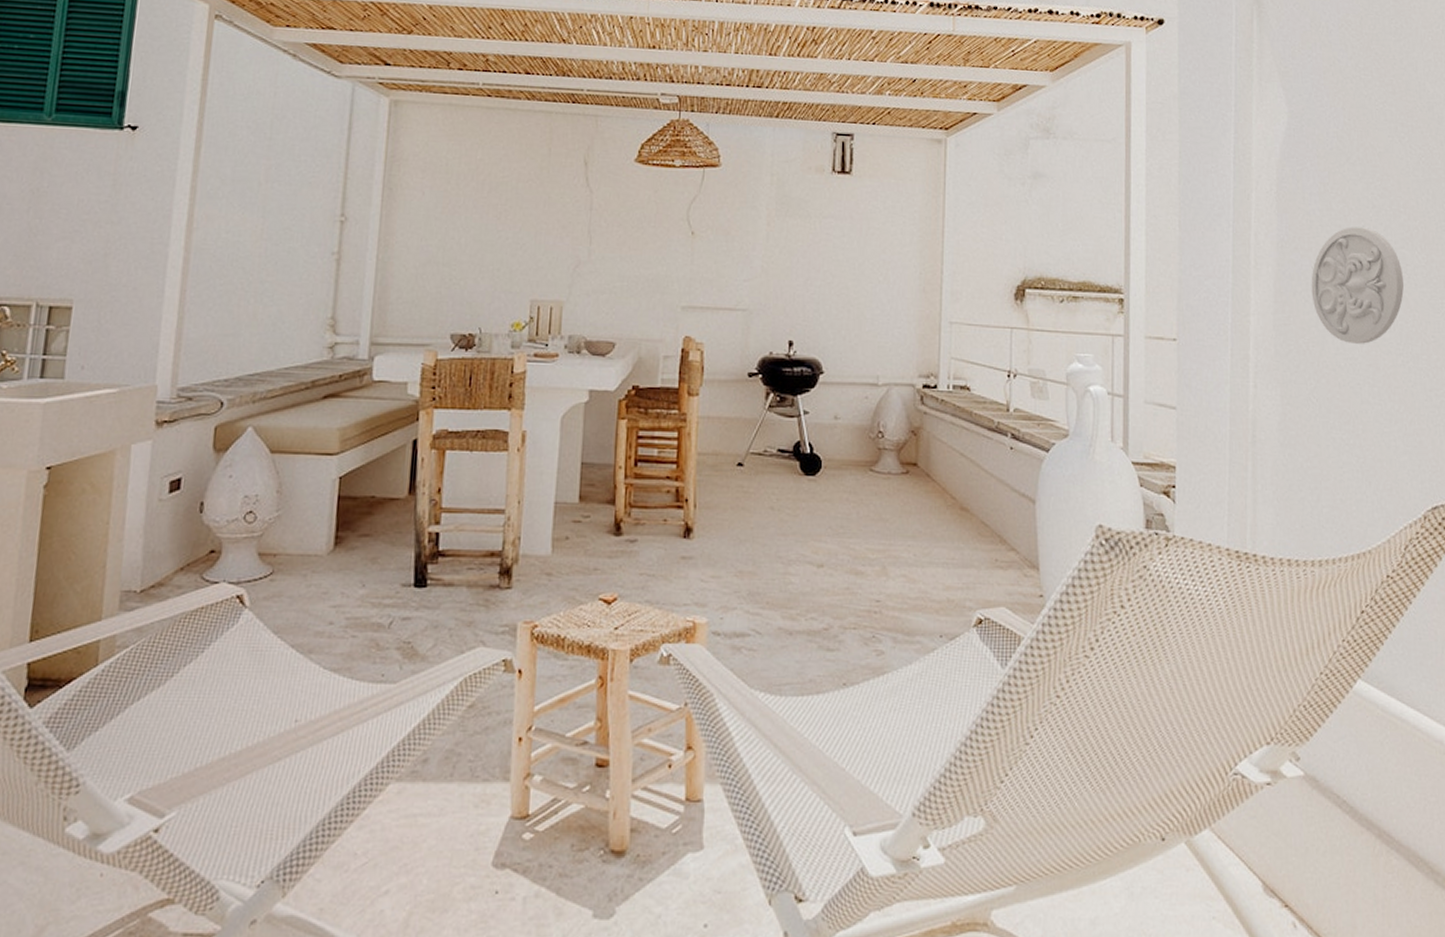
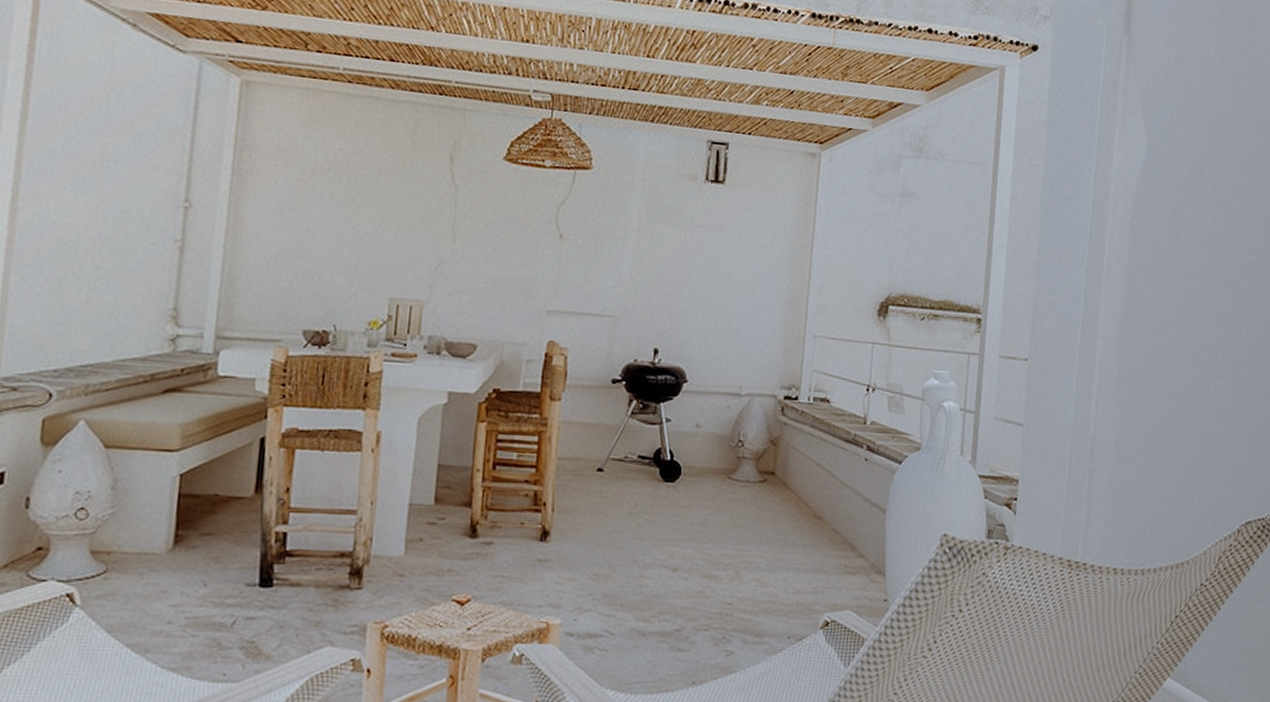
decorative medallion: present [1311,227,1404,344] -> none [1155,258,1238,370]

